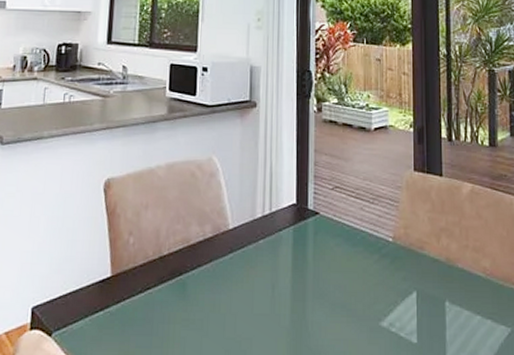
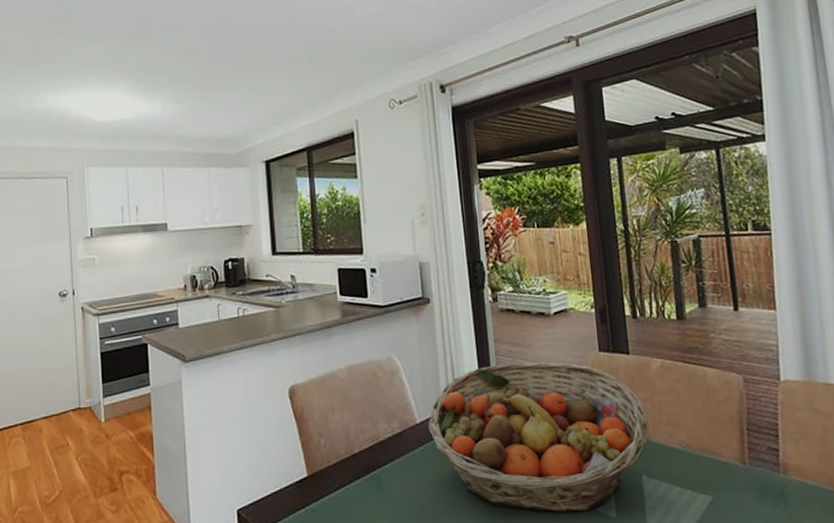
fruit basket: none [240,175,456,335] -> present [428,362,650,513]

